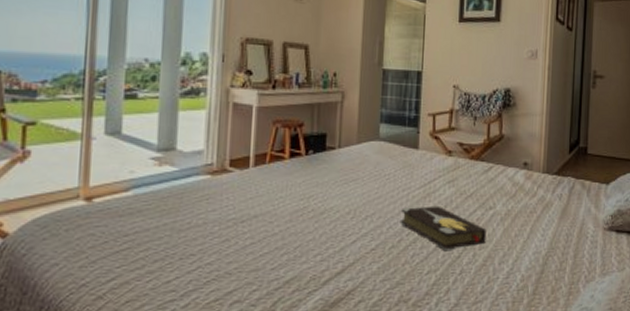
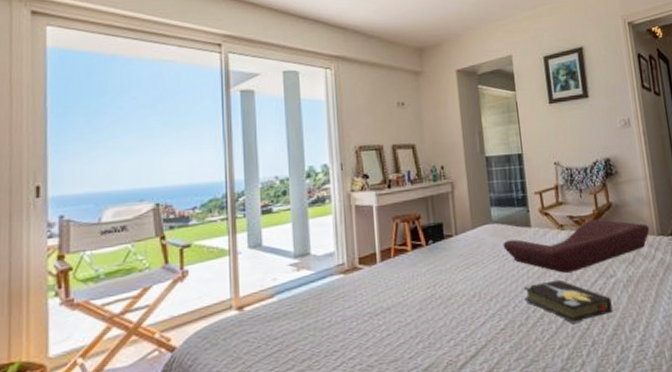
cushion: none [387,150,537,200] -> present [503,219,650,273]

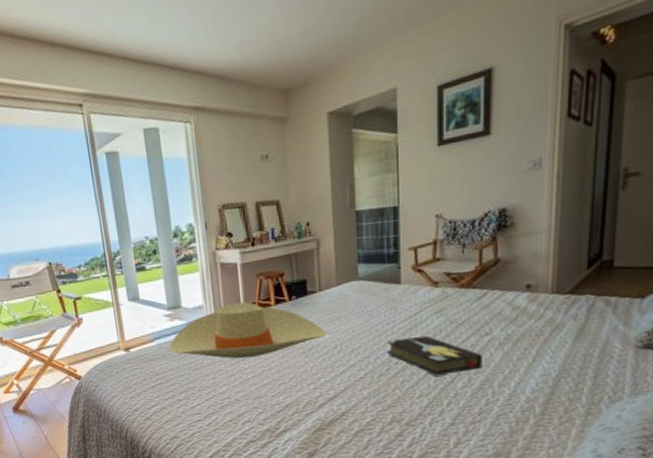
straw hat: none [293,247,466,314] -> present [169,302,327,359]
cushion: present [503,219,650,273] -> none [368,276,543,329]

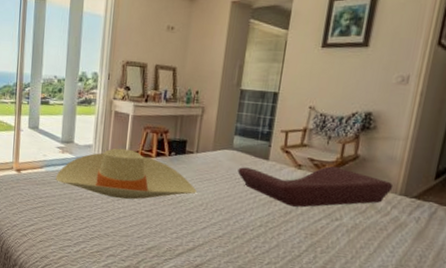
cushion: none [368,276,543,329] -> present [237,166,394,207]
hardback book: present [386,335,482,376] -> none [246,207,330,250]

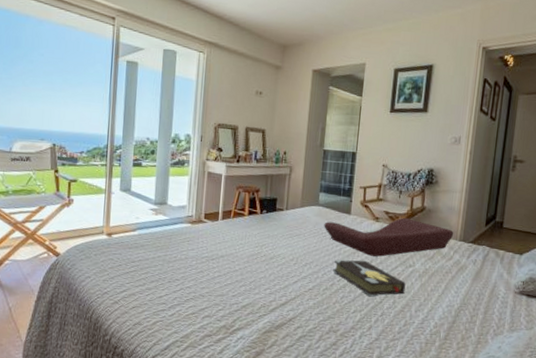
straw hat: present [56,148,197,200] -> none [149,208,288,259]
hardback book: none [246,207,330,250] -> present [333,259,406,296]

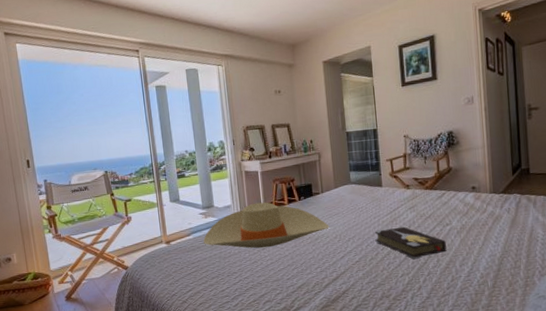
straw hat: none [149,208,288,259] -> present [203,202,329,249]
cushion: present [324,218,454,257] -> none [359,181,484,222]

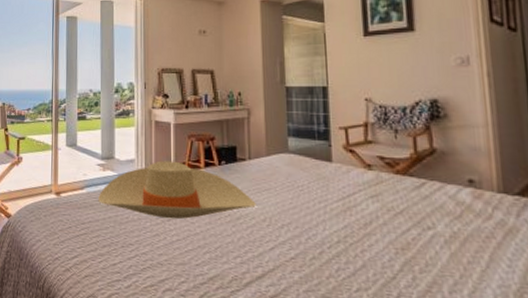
hardback book: present [374,226,447,259] -> none [318,219,428,270]

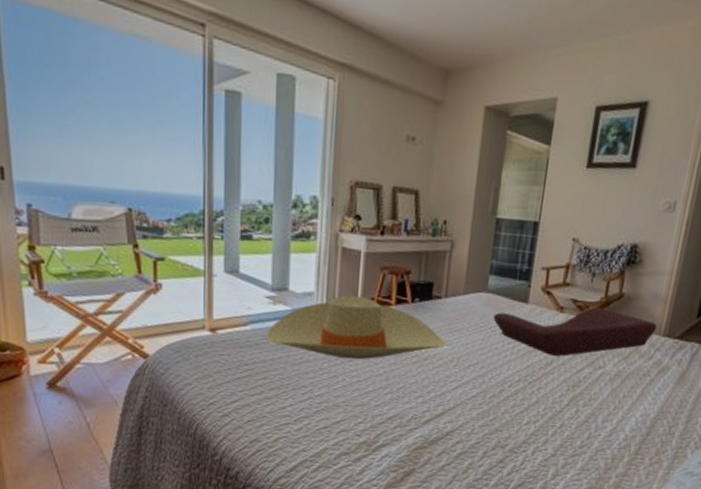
cushion: none [299,164,488,216] -> present [493,308,658,356]

